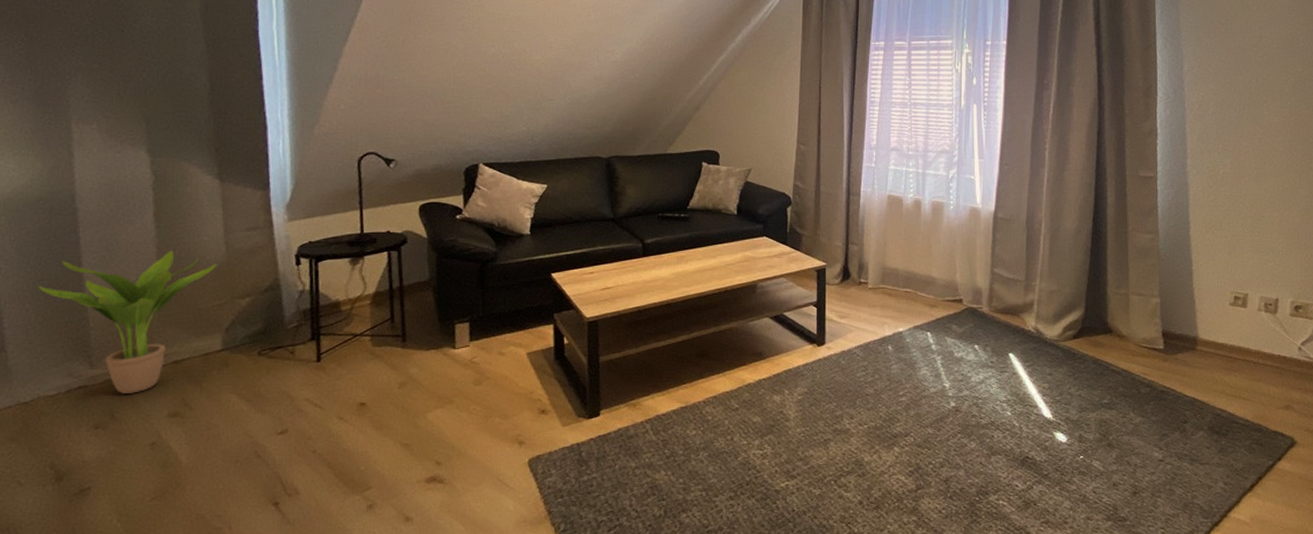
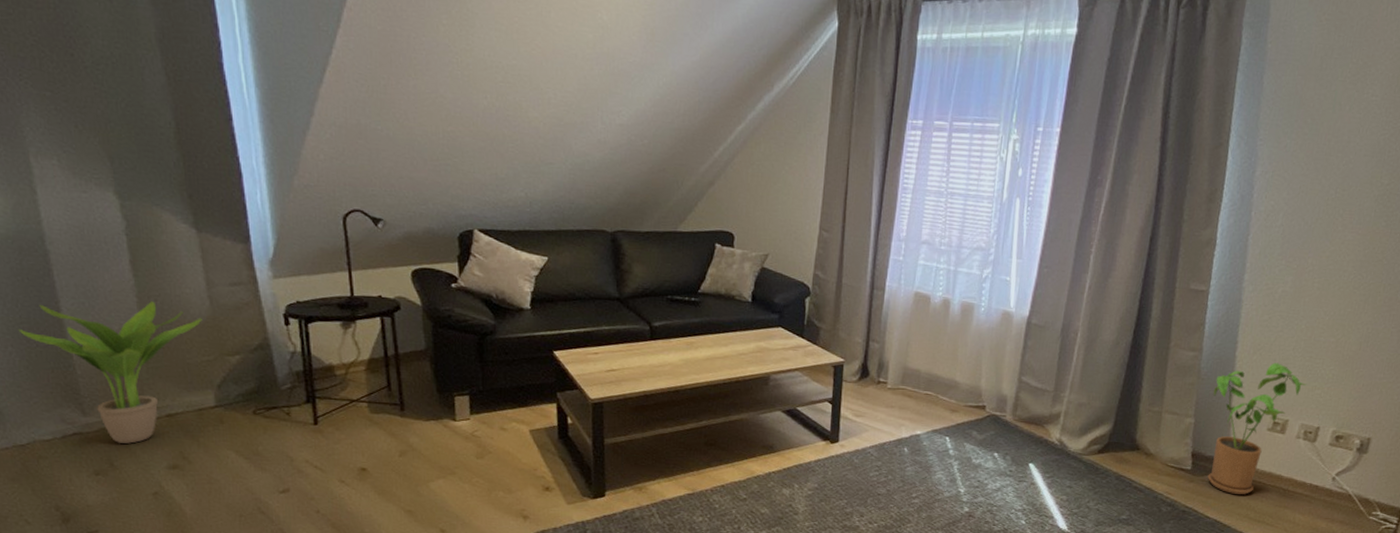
house plant: none [1174,239,1260,370] -> present [1207,362,1307,495]

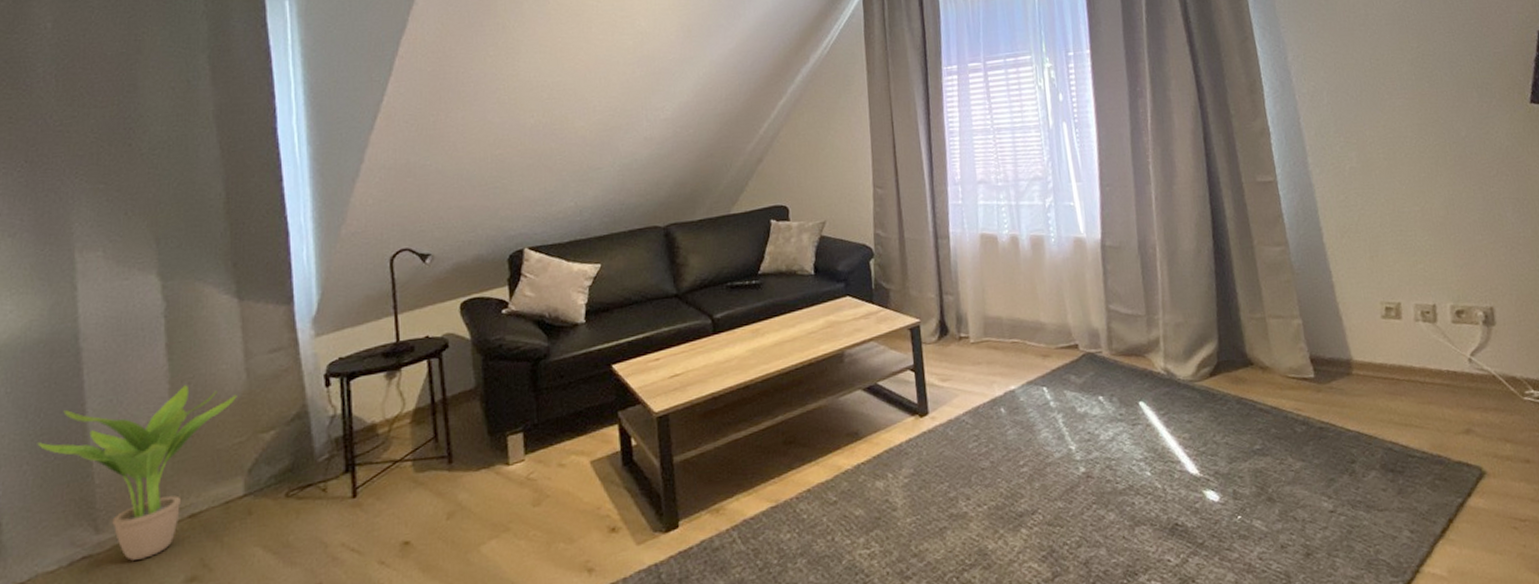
house plant: present [1207,362,1307,495] -> none [1311,242,1407,398]

